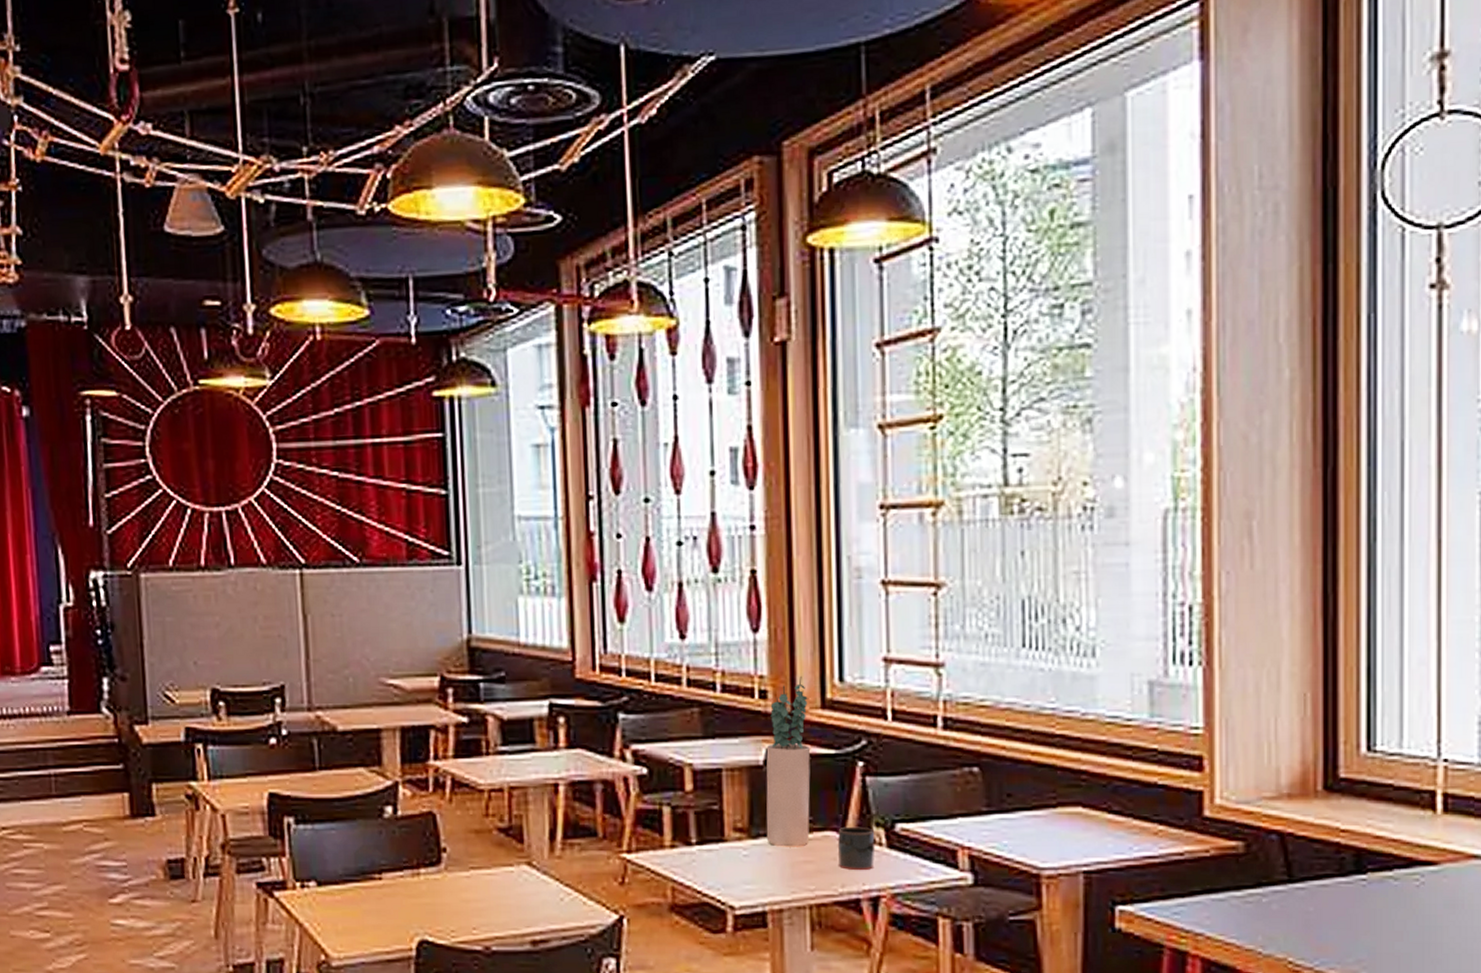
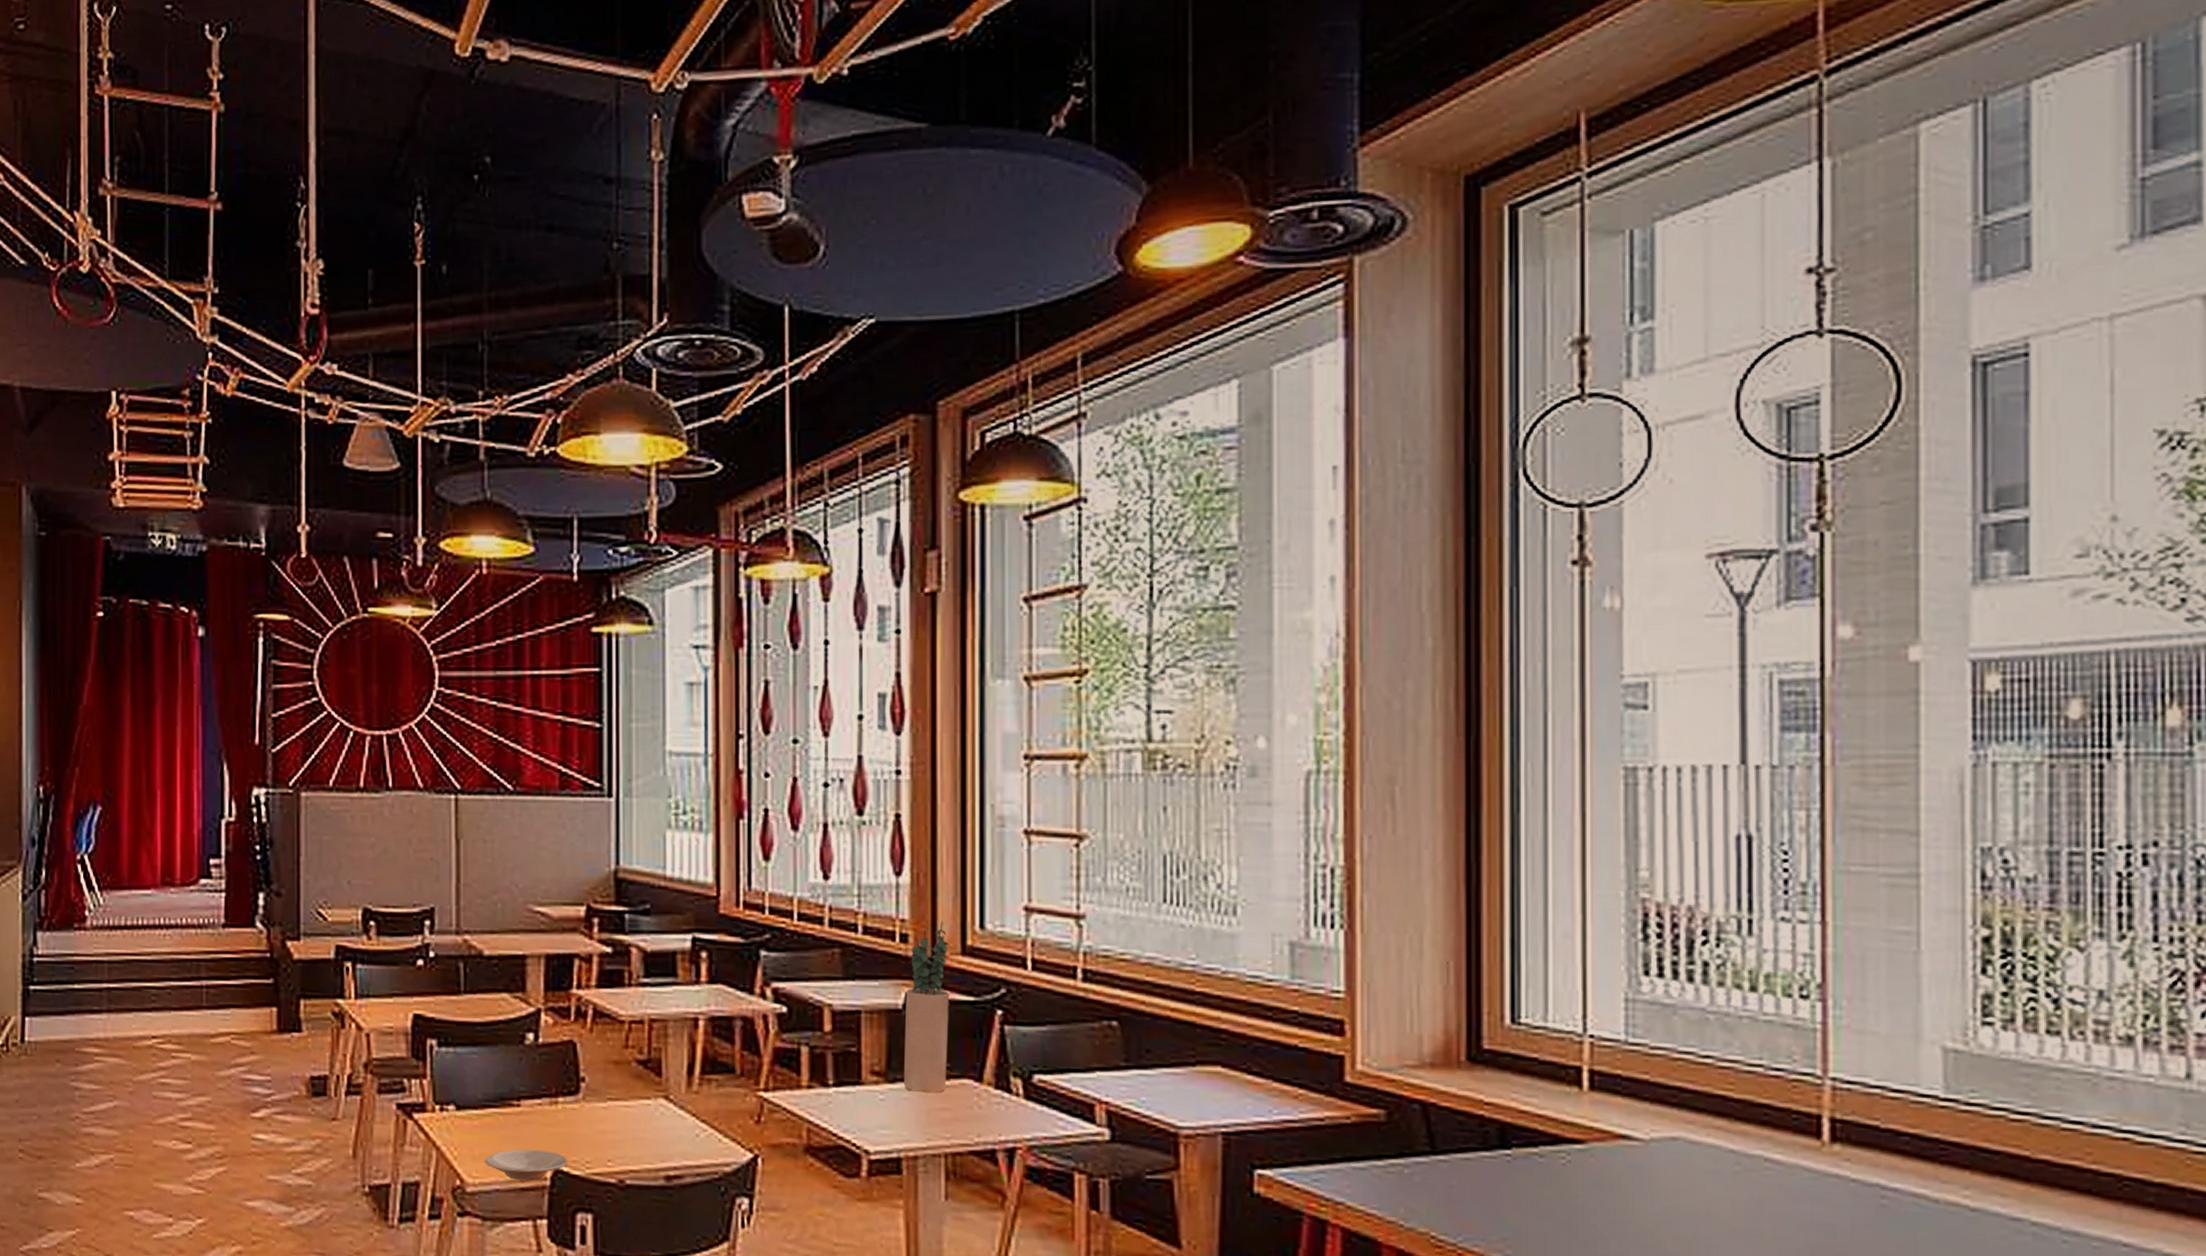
saucer: none [348,921,433,952] -> present [484,1149,568,1181]
mug: present [837,826,875,871] -> none [974,1075,1012,1121]

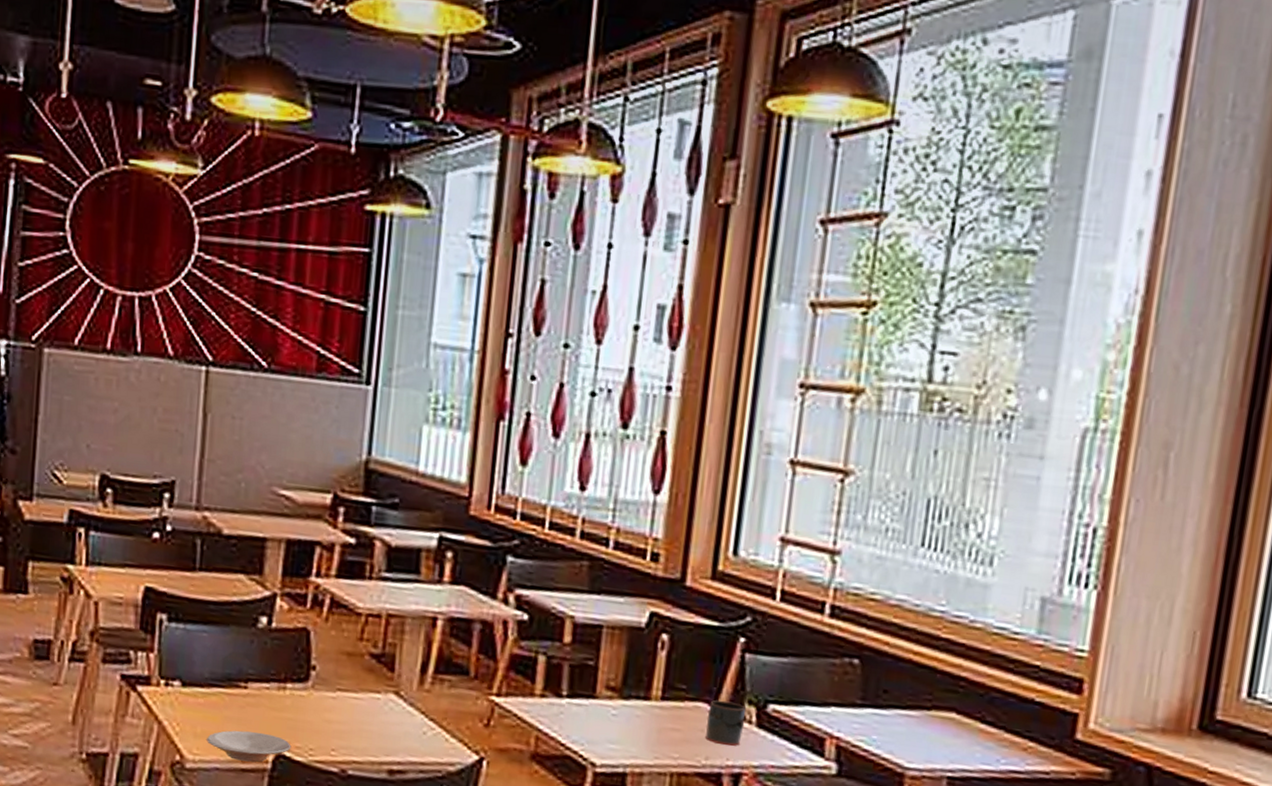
vase: present [903,921,949,1094] -> none [637,543,700,714]
mug: none [974,1075,1012,1121] -> present [705,700,746,746]

